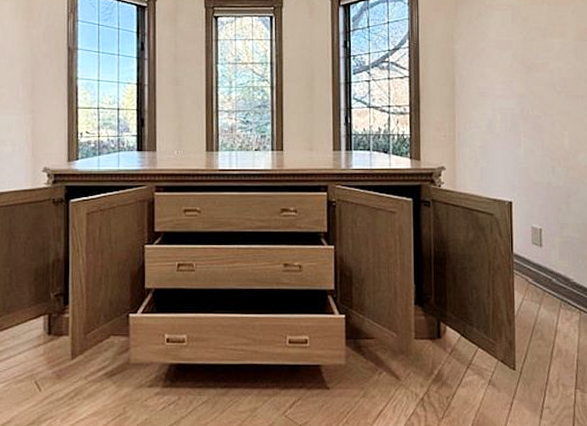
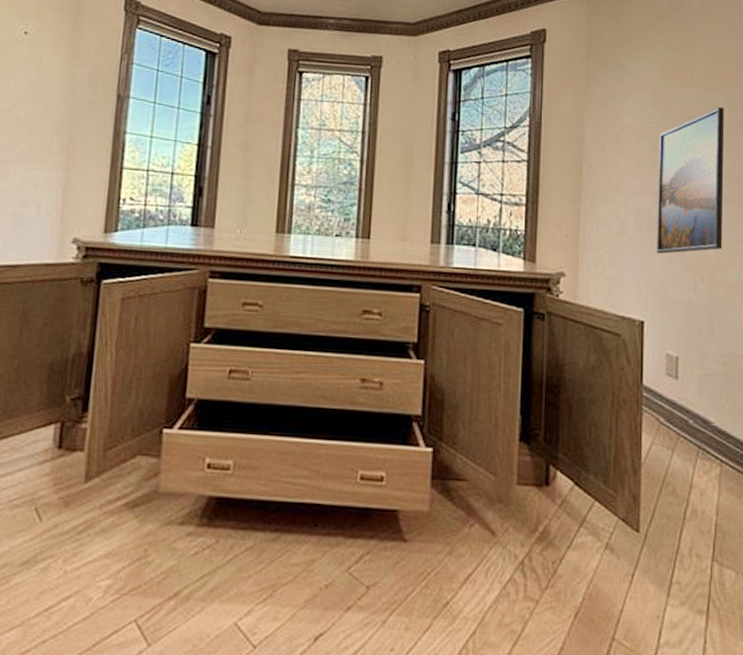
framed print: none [518,19,575,145] -> present [657,107,725,254]

